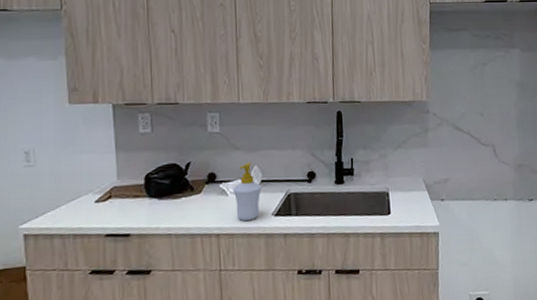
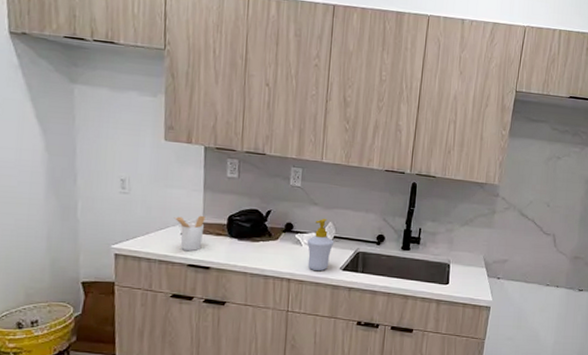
utensil holder: none [85,178,120,220] -> present [173,215,205,252]

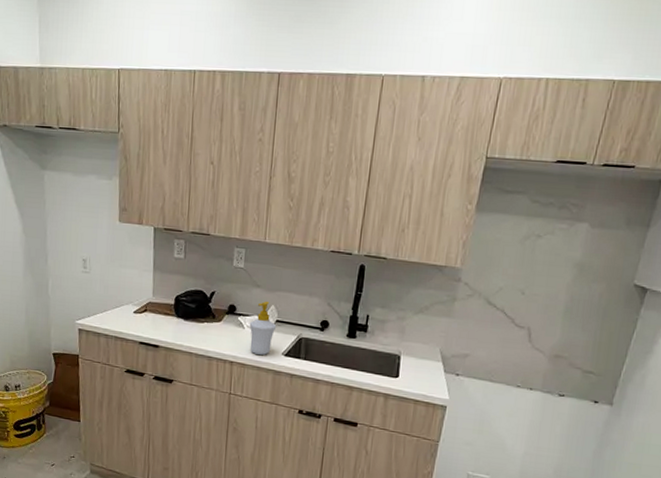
utensil holder: present [173,215,205,252] -> none [127,295,155,330]

